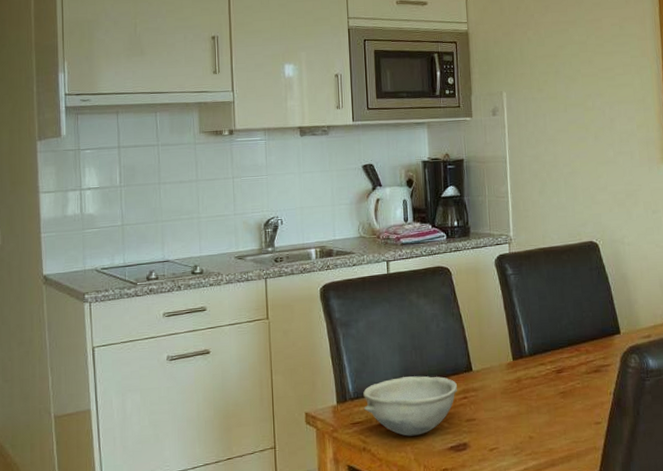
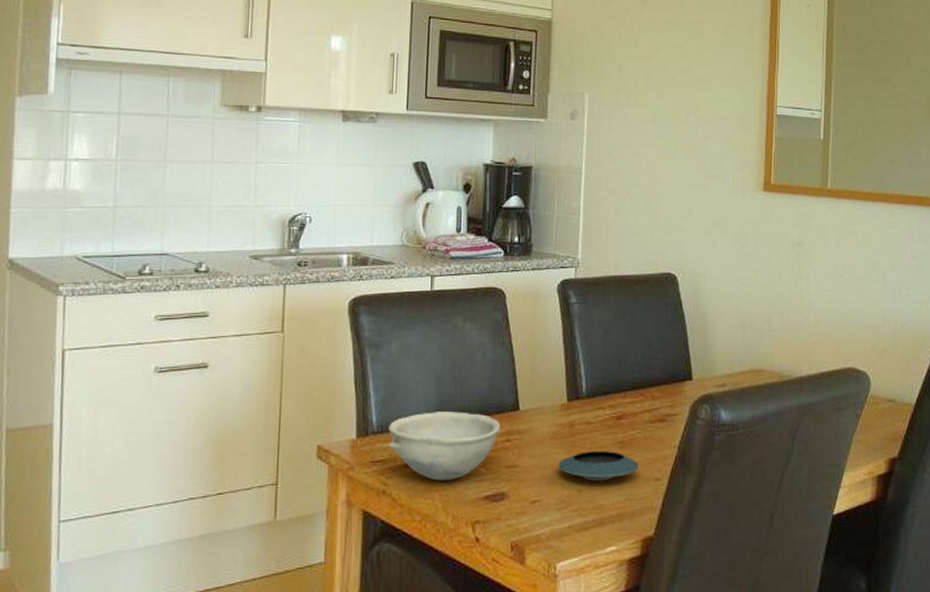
saucer: none [510,401,581,428] -> present [558,451,639,481]

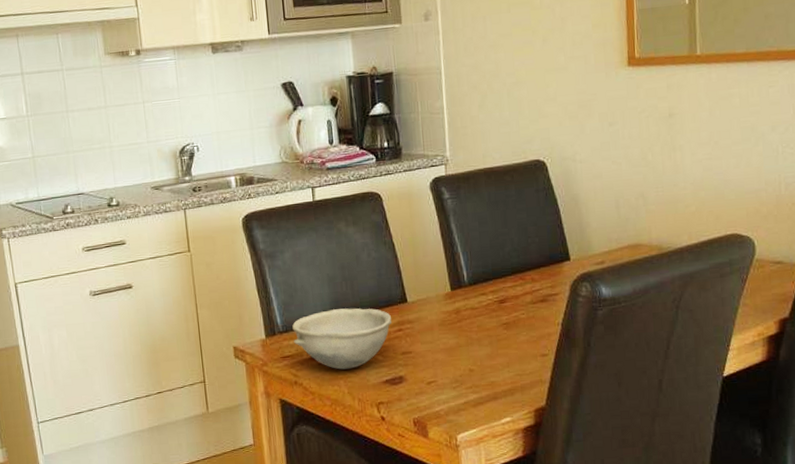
saucer: present [558,451,639,481] -> none [448,332,526,361]

